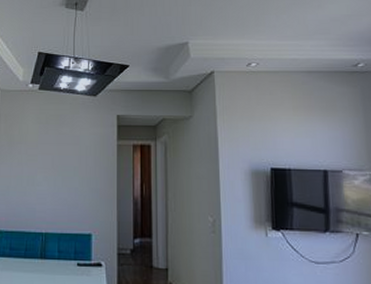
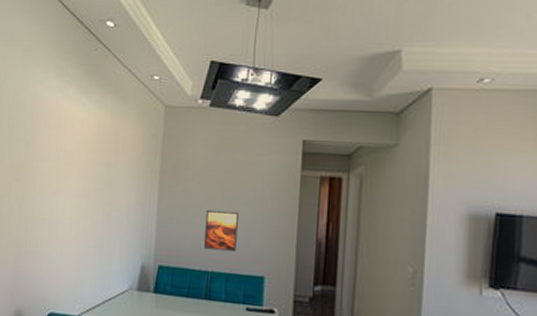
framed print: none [37,177,67,214] -> present [203,209,239,253]

